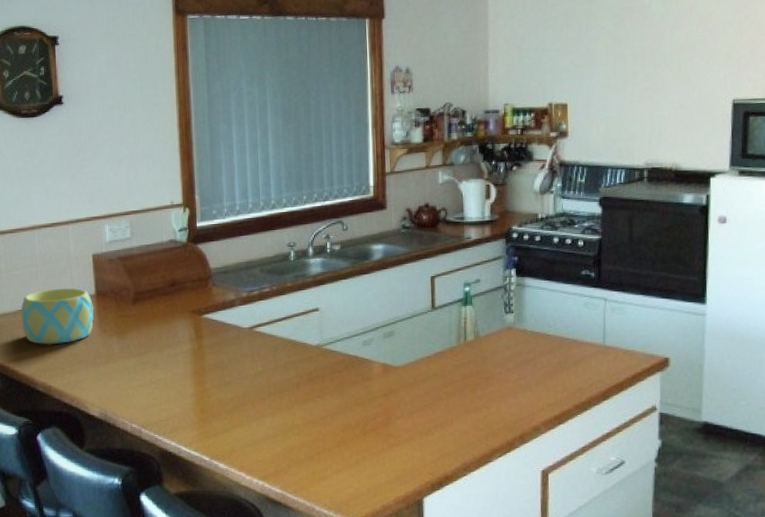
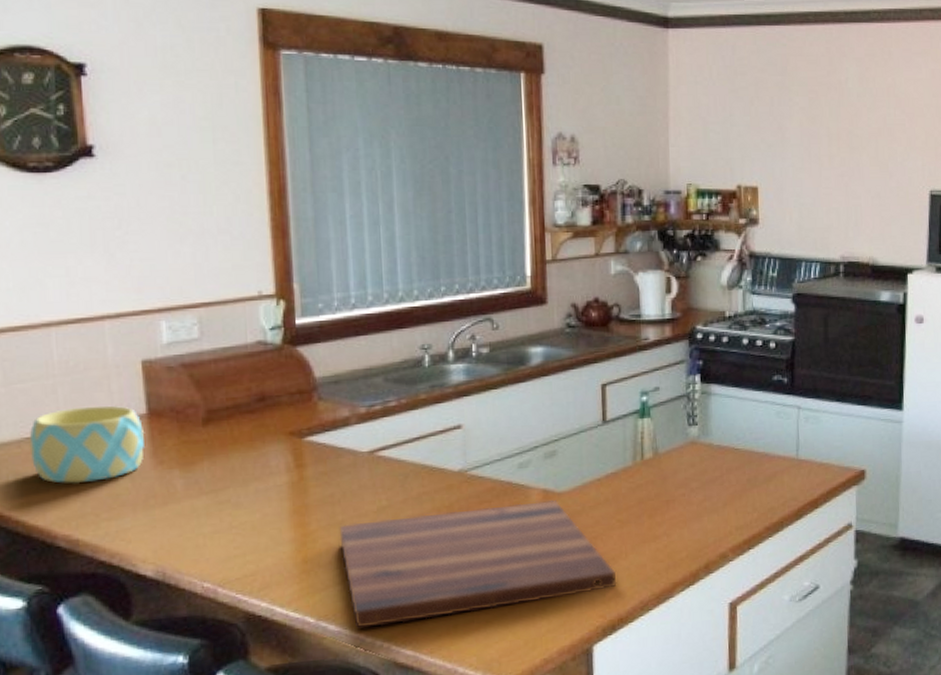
cutting board: none [227,372,444,468] -> present [339,499,617,628]

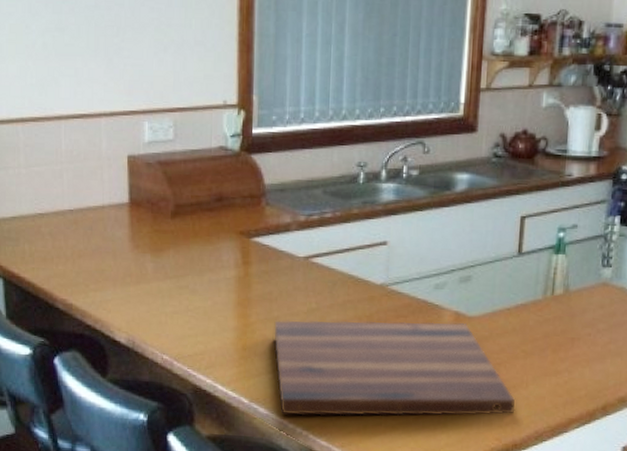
bowl: present [29,405,145,484] -> none [41,191,127,257]

